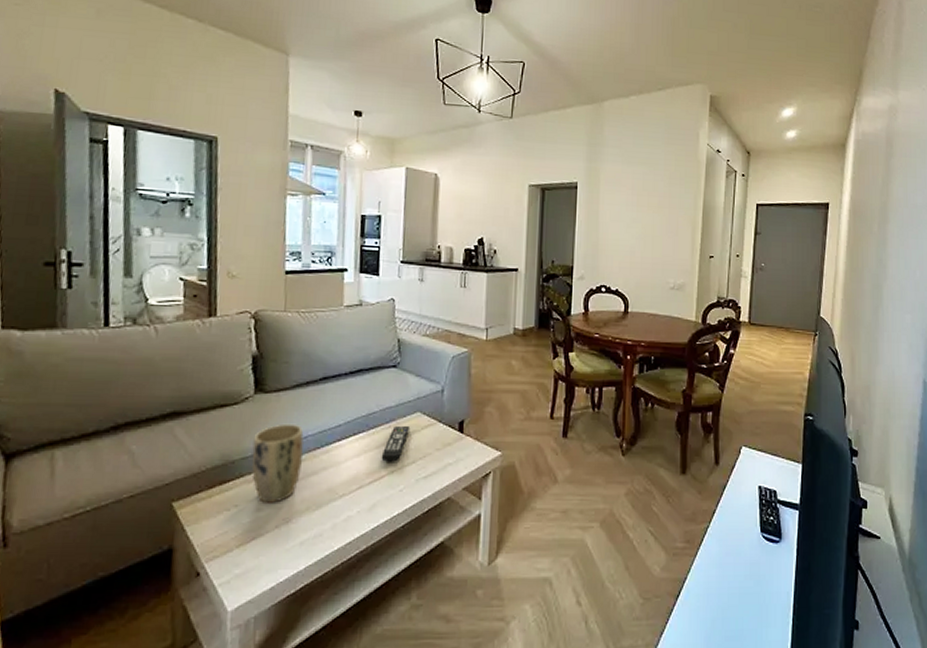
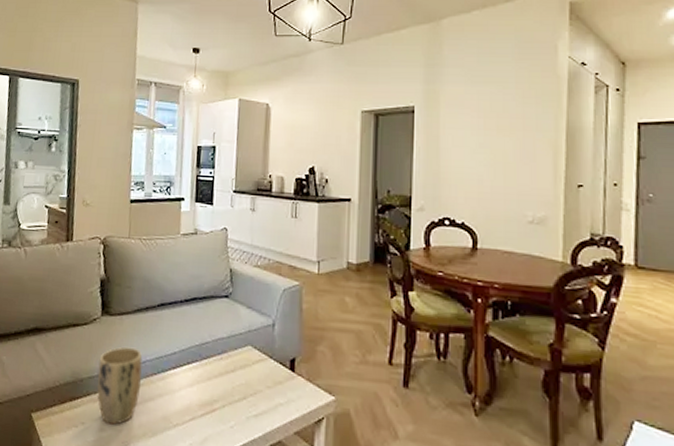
remote control: present [381,425,411,462] -> none [213,358,242,396]

